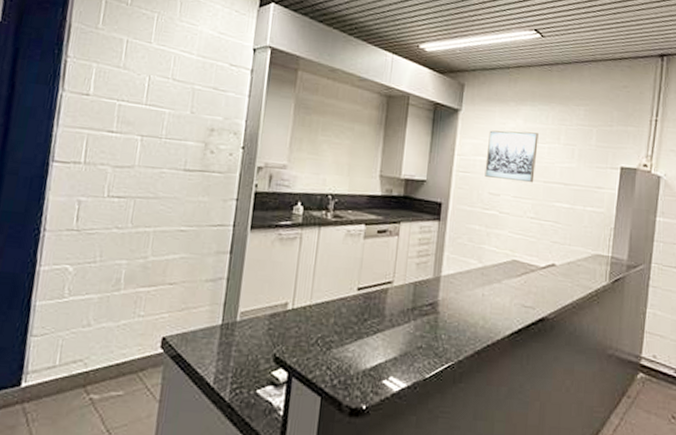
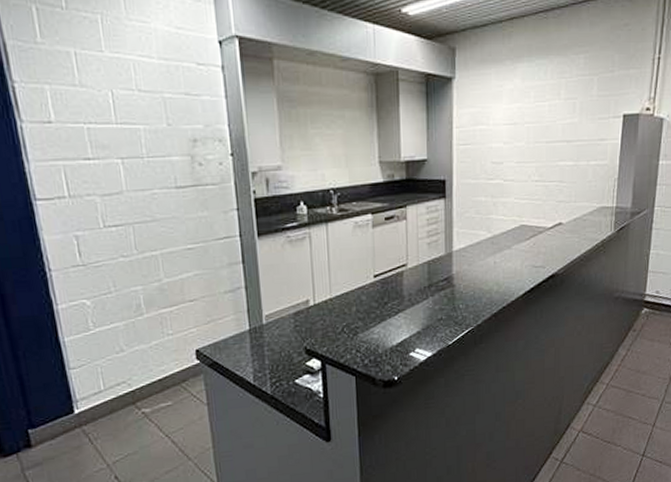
wall art: present [484,130,539,183] -> none [485,91,538,147]

